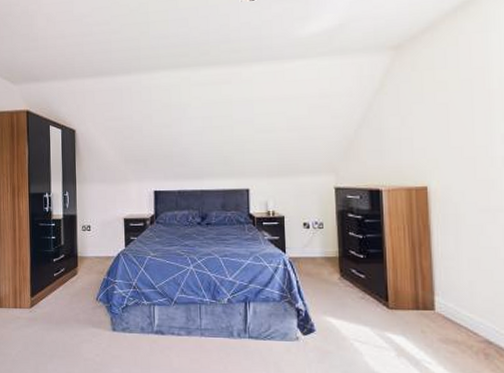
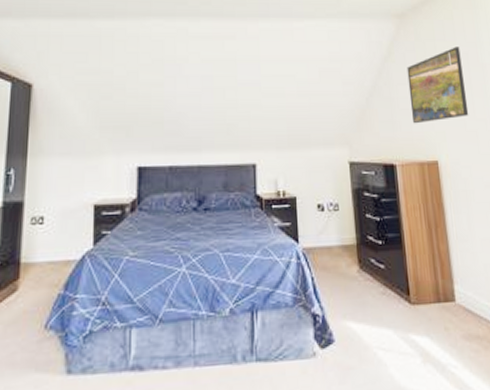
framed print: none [400,74,467,153] -> present [407,47,469,124]

